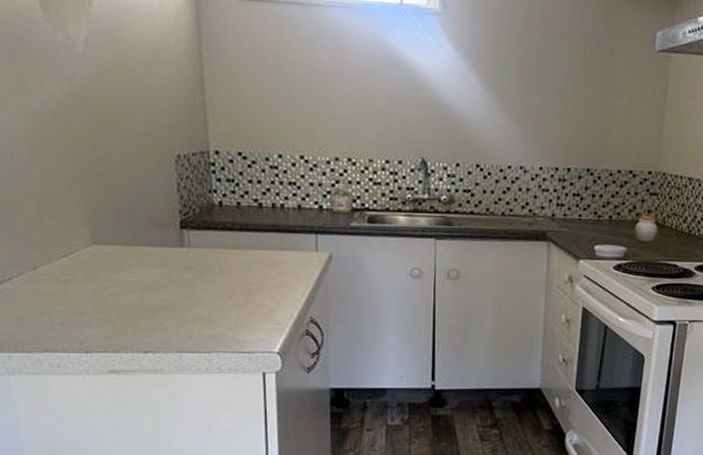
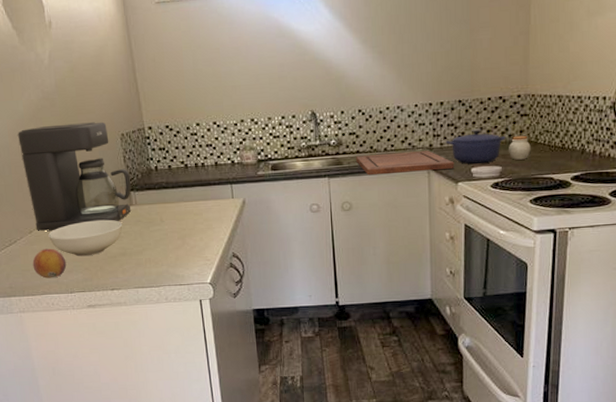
coffee maker: none [29,131,184,269] -> present [18,121,132,231]
fruit: none [33,291,83,331] -> present [32,248,67,279]
bowl: none [59,260,168,307] -> present [47,219,123,257]
cutting board: none [469,218,577,244] -> present [356,151,455,176]
cooking pot: none [569,202,633,242] -> present [445,128,506,164]

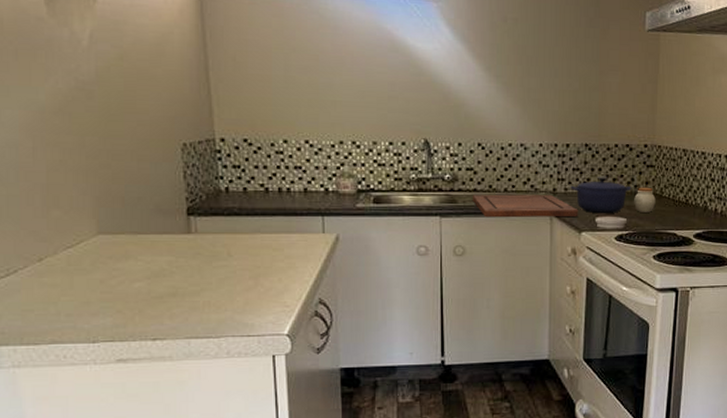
coffee maker: present [18,121,132,231] -> none [34,123,191,259]
fruit: present [32,248,67,279] -> none [39,282,90,322]
bowl: present [47,219,123,257] -> none [65,249,175,295]

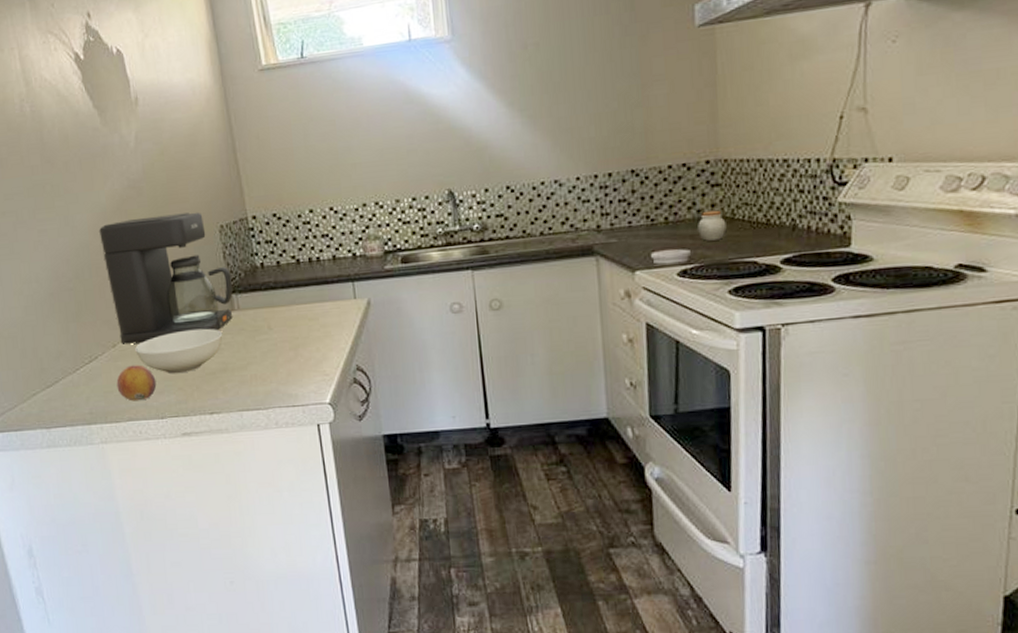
coffee maker: none [34,123,191,259] -> present [99,212,233,344]
fruit: none [39,282,90,322] -> present [116,365,157,402]
bowl: none [65,249,175,295] -> present [134,328,223,374]
cutting board: present [473,194,579,218] -> none [506,233,630,266]
cooking pot: present [570,175,632,213] -> none [617,203,694,248]

